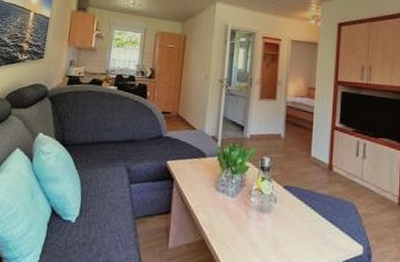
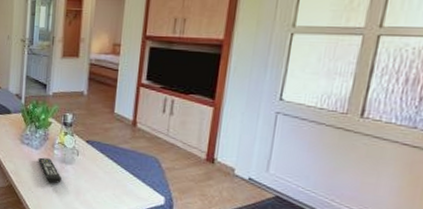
remote control: none [233,206,259,236] -> present [38,157,62,184]

